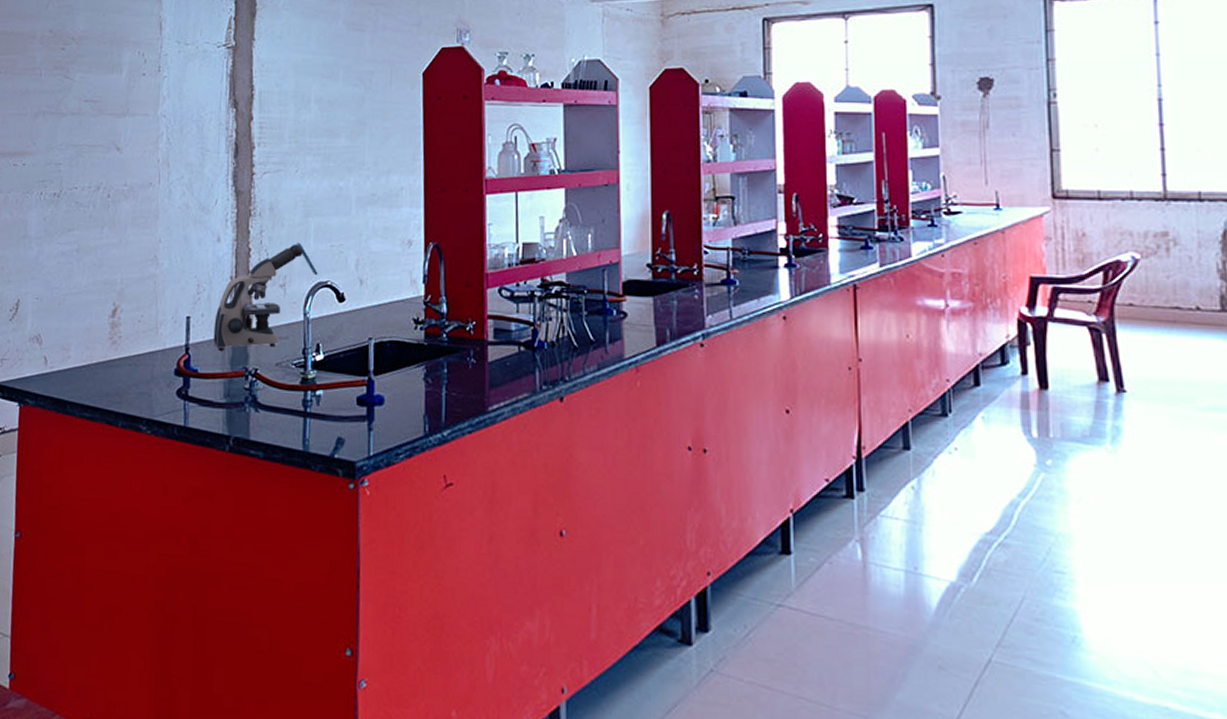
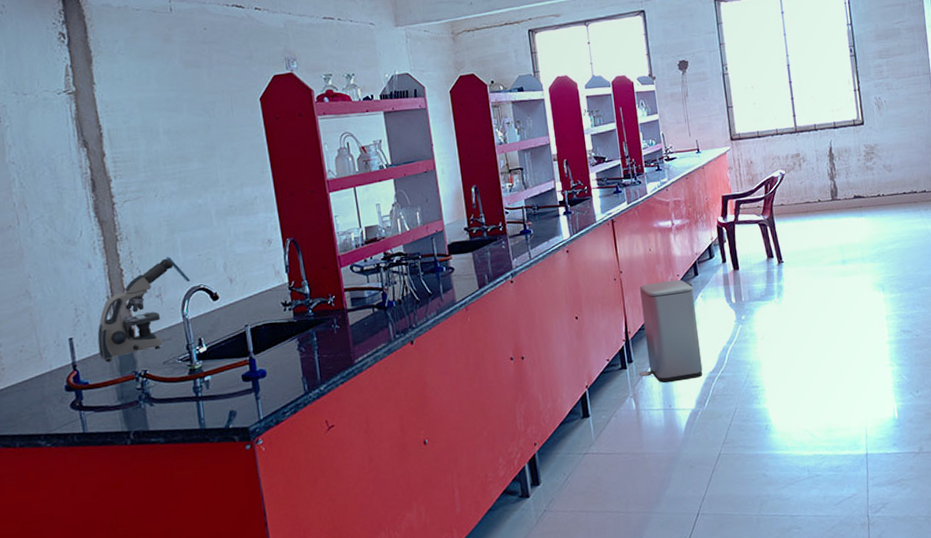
pedal bin: none [871,384,974,537] -> present [638,279,703,383]

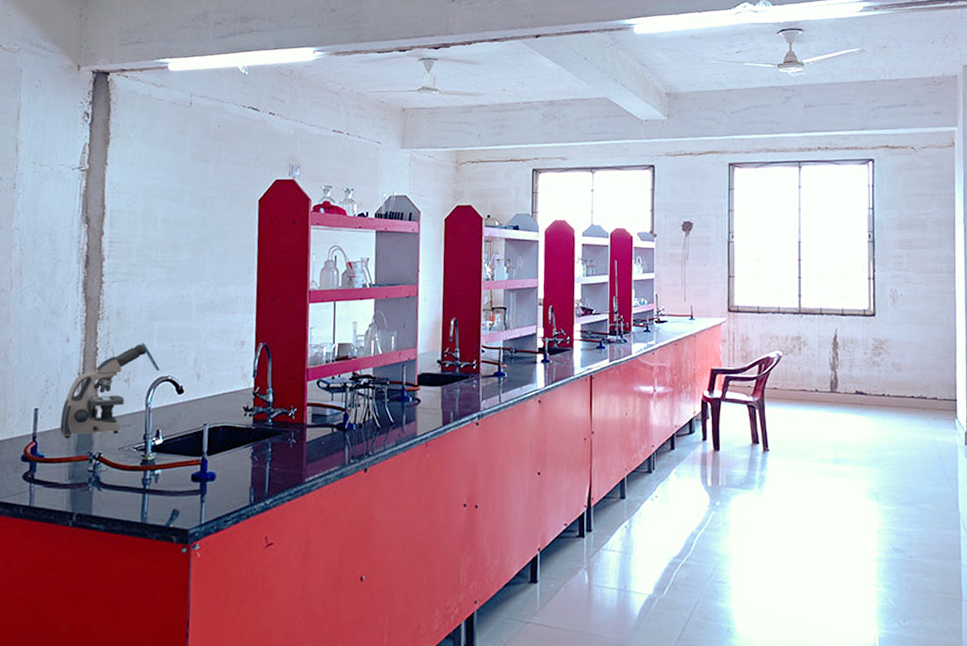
pedal bin: present [638,279,703,383] -> none [596,449,668,561]

